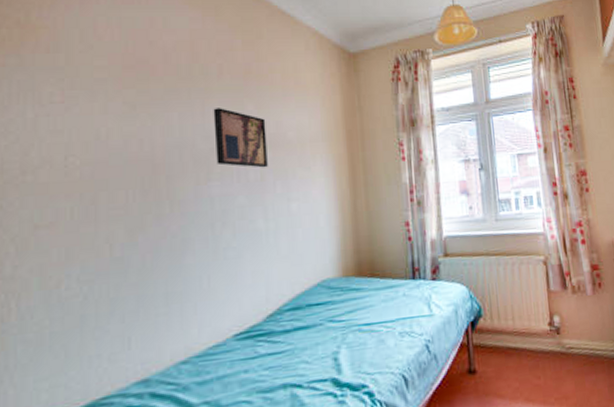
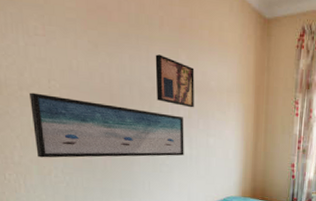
wall art: none [36,175,258,265] -> present [30,92,184,158]

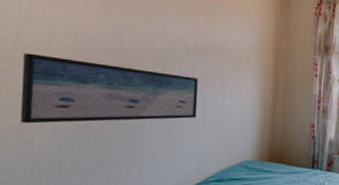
wall art: present [155,54,195,108] -> none [170,17,213,69]

